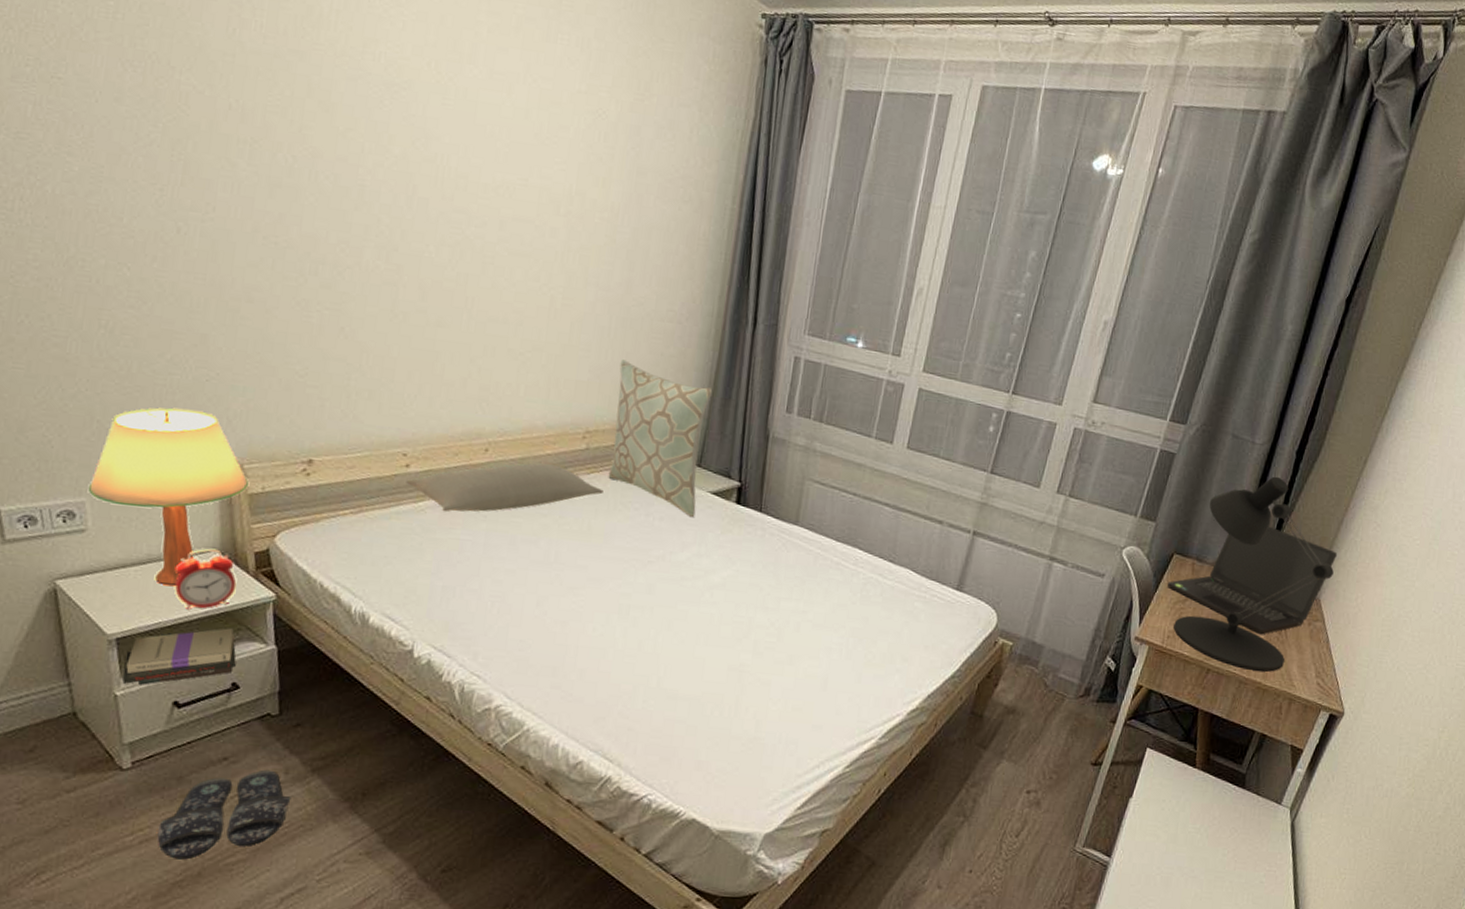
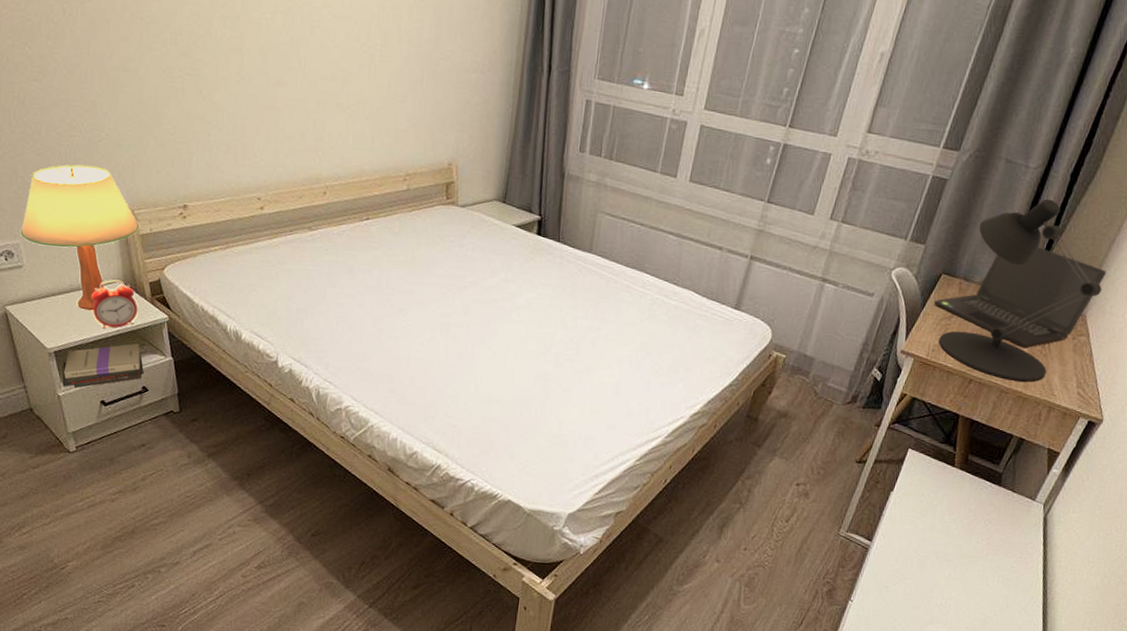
slippers: present [157,769,291,860] -> none [100,454,194,520]
pillow: present [406,463,604,512] -> none [262,203,423,247]
pillow: present [608,359,713,518] -> none [427,109,514,248]

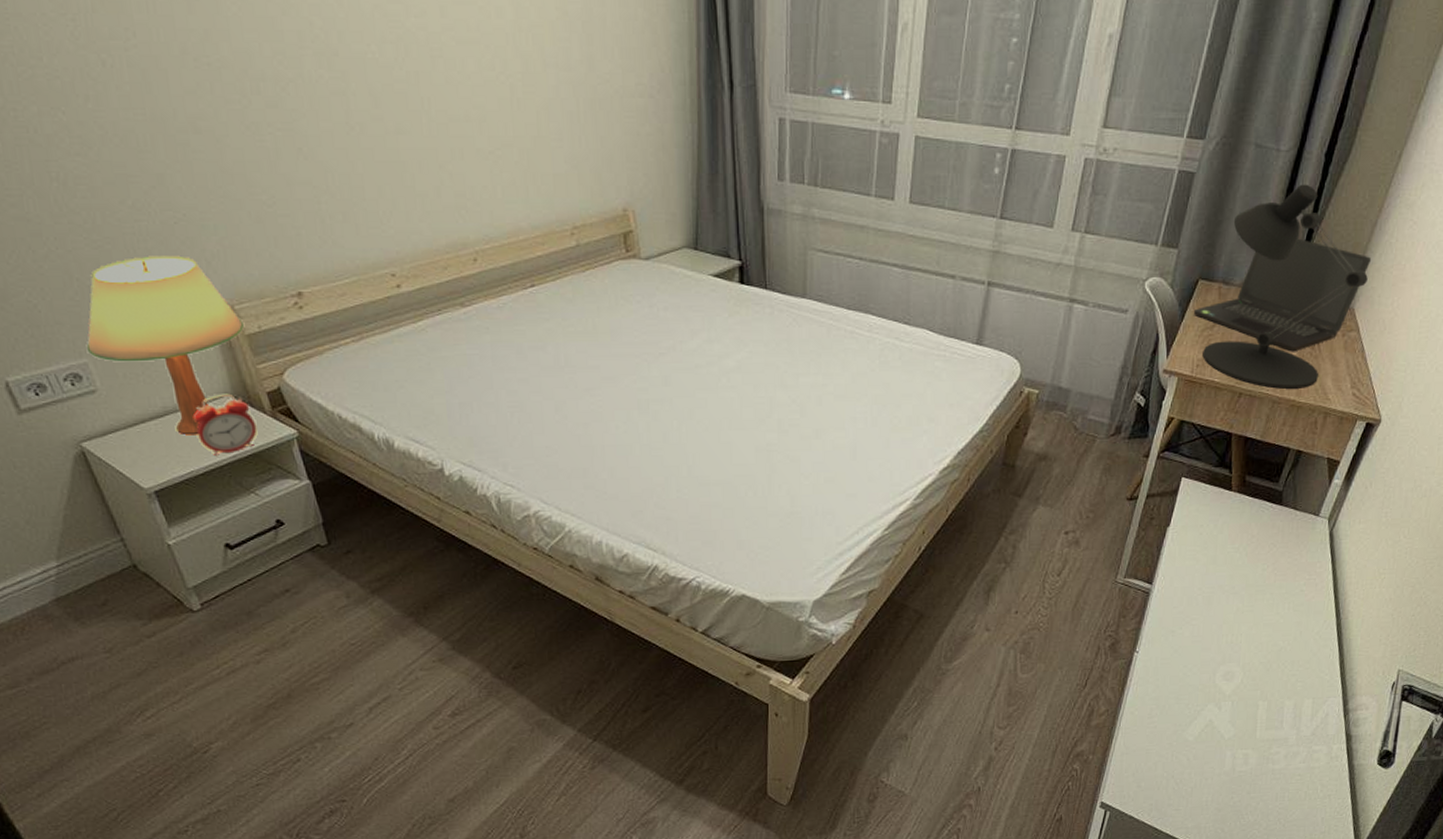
books: present [62,343,144,388] -> none [168,469,276,533]

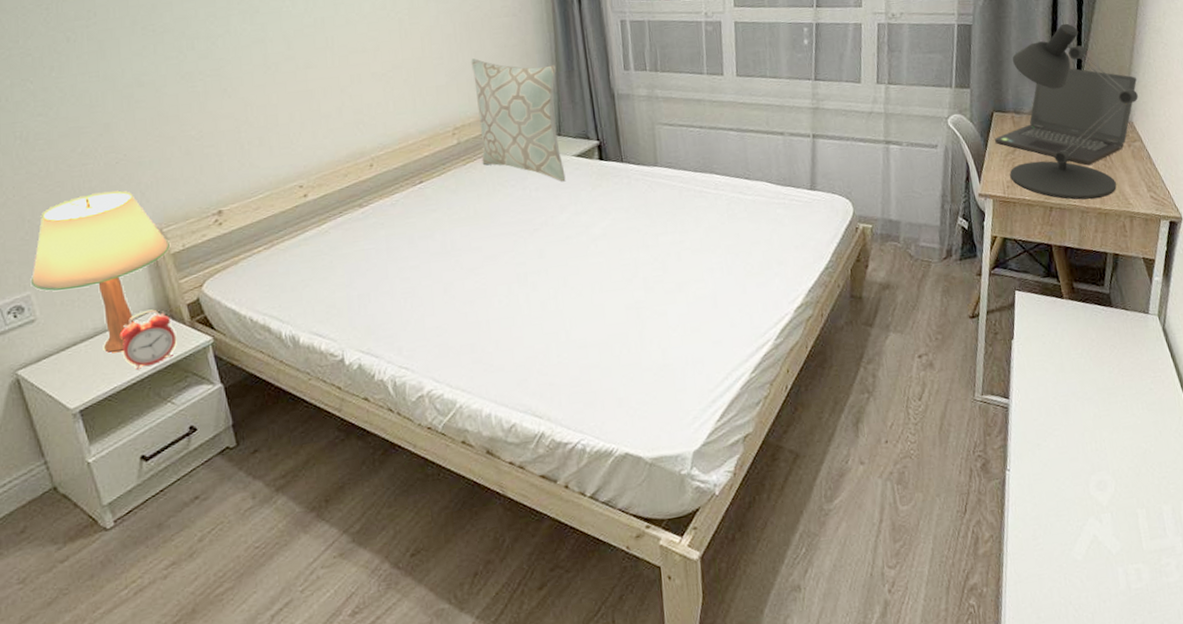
pillow: none [596,145,700,304] -> present [471,58,566,182]

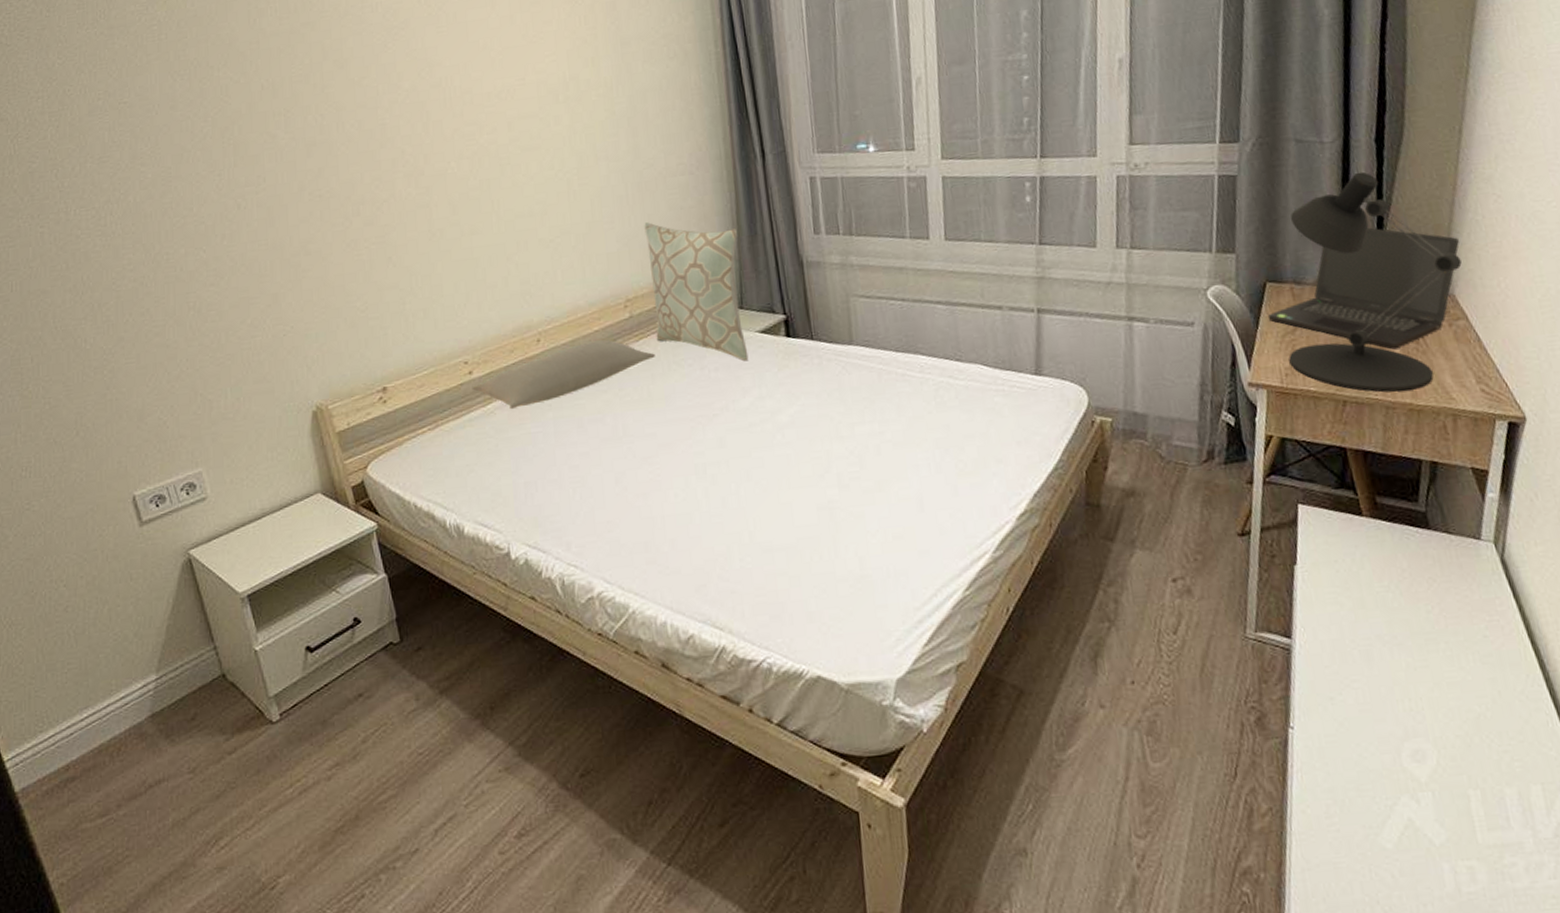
table lamp: present [30,191,170,353] -> none [202,365,335,535]
alarm clock: present [119,309,177,370] -> none [286,491,342,554]
pillow: none [307,164,481,229] -> present [472,339,655,410]

